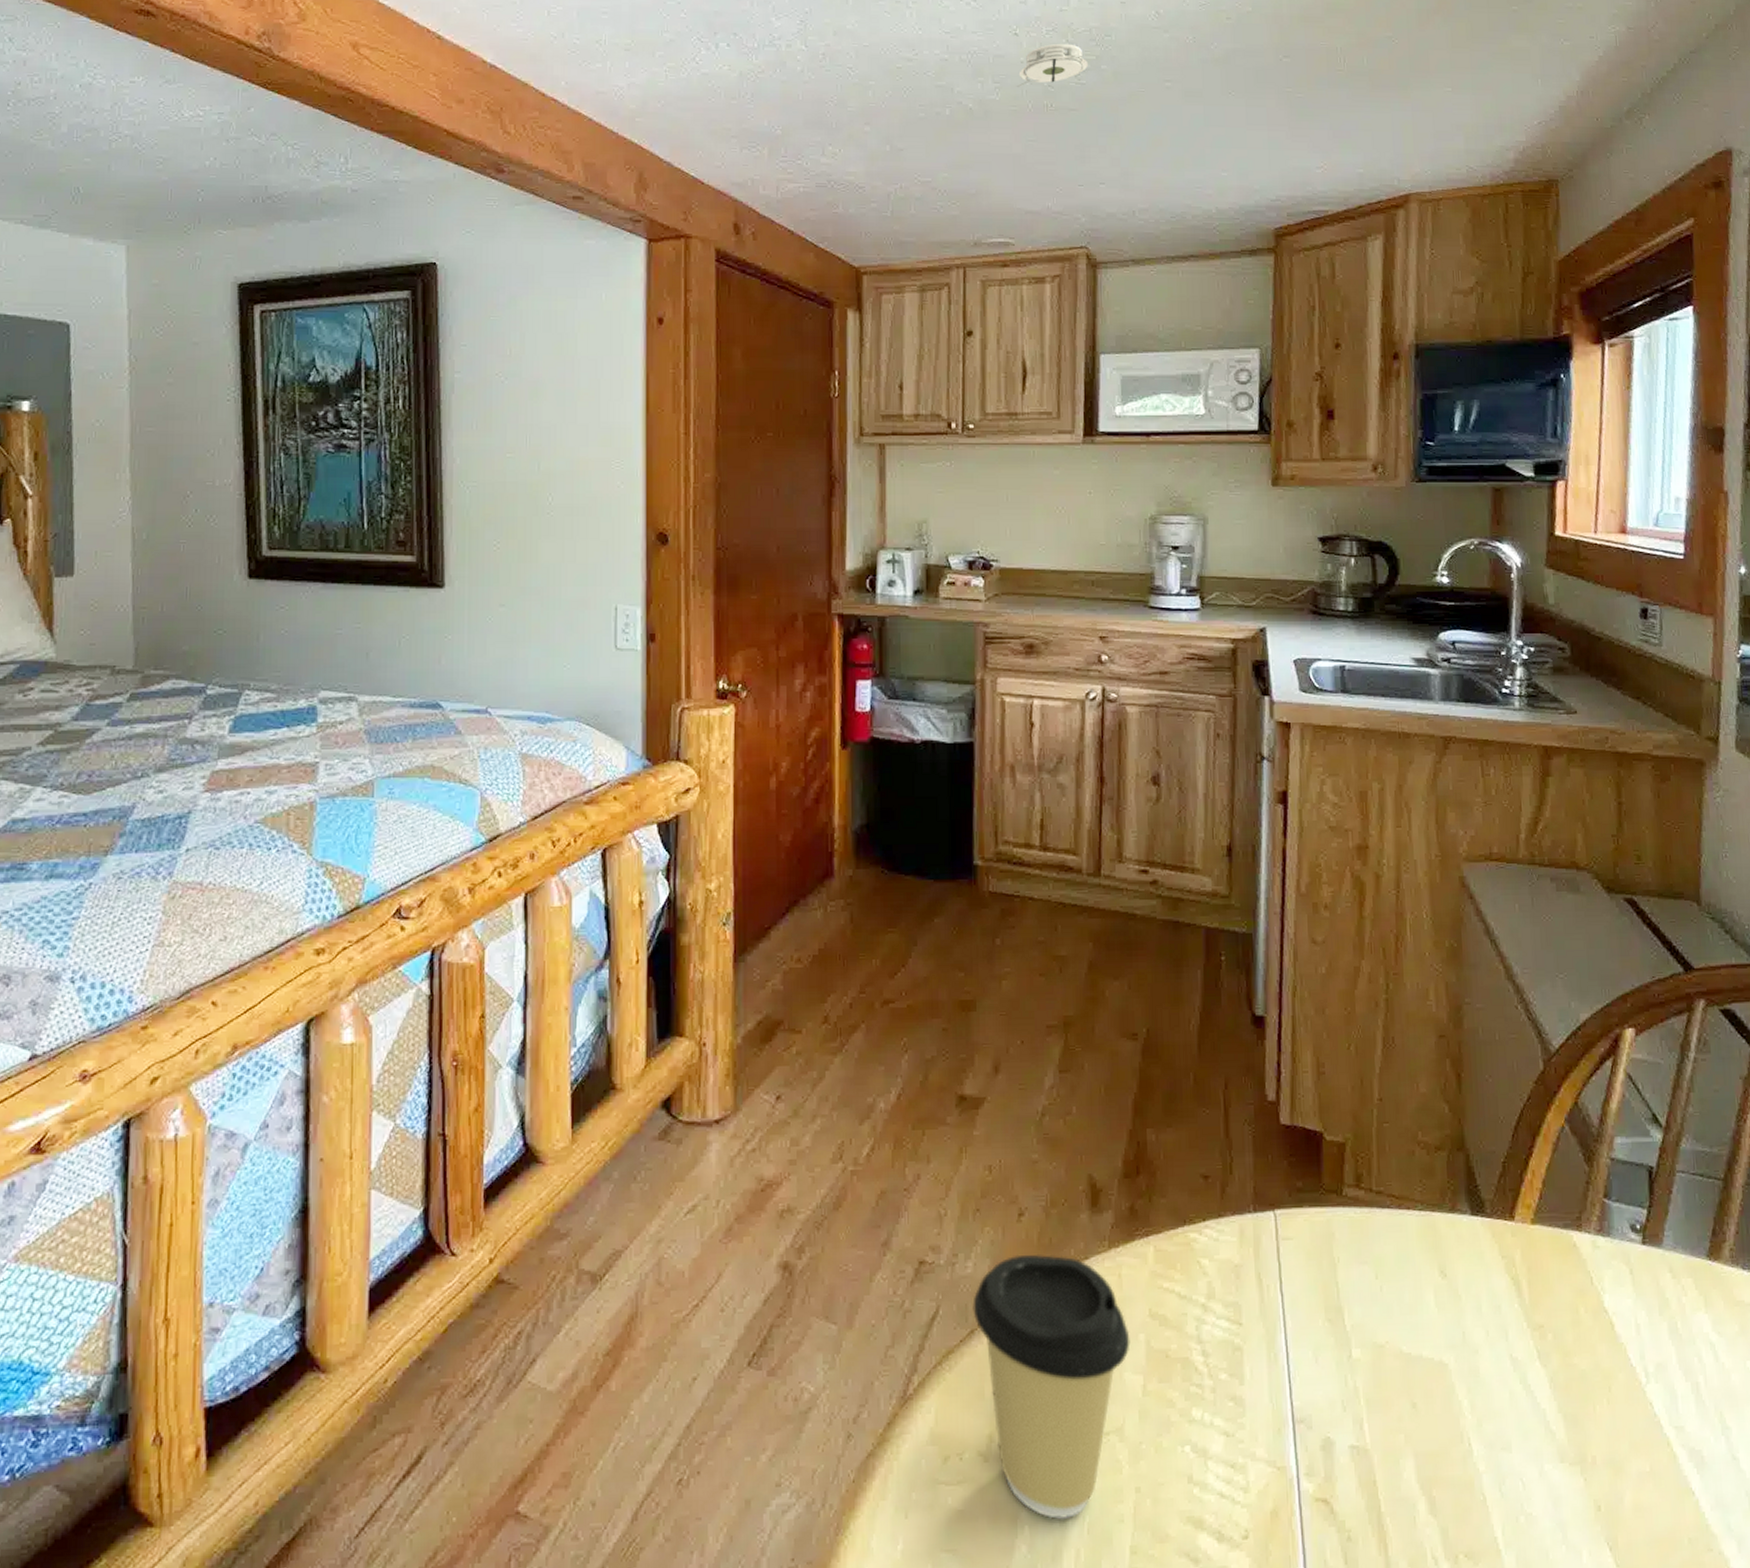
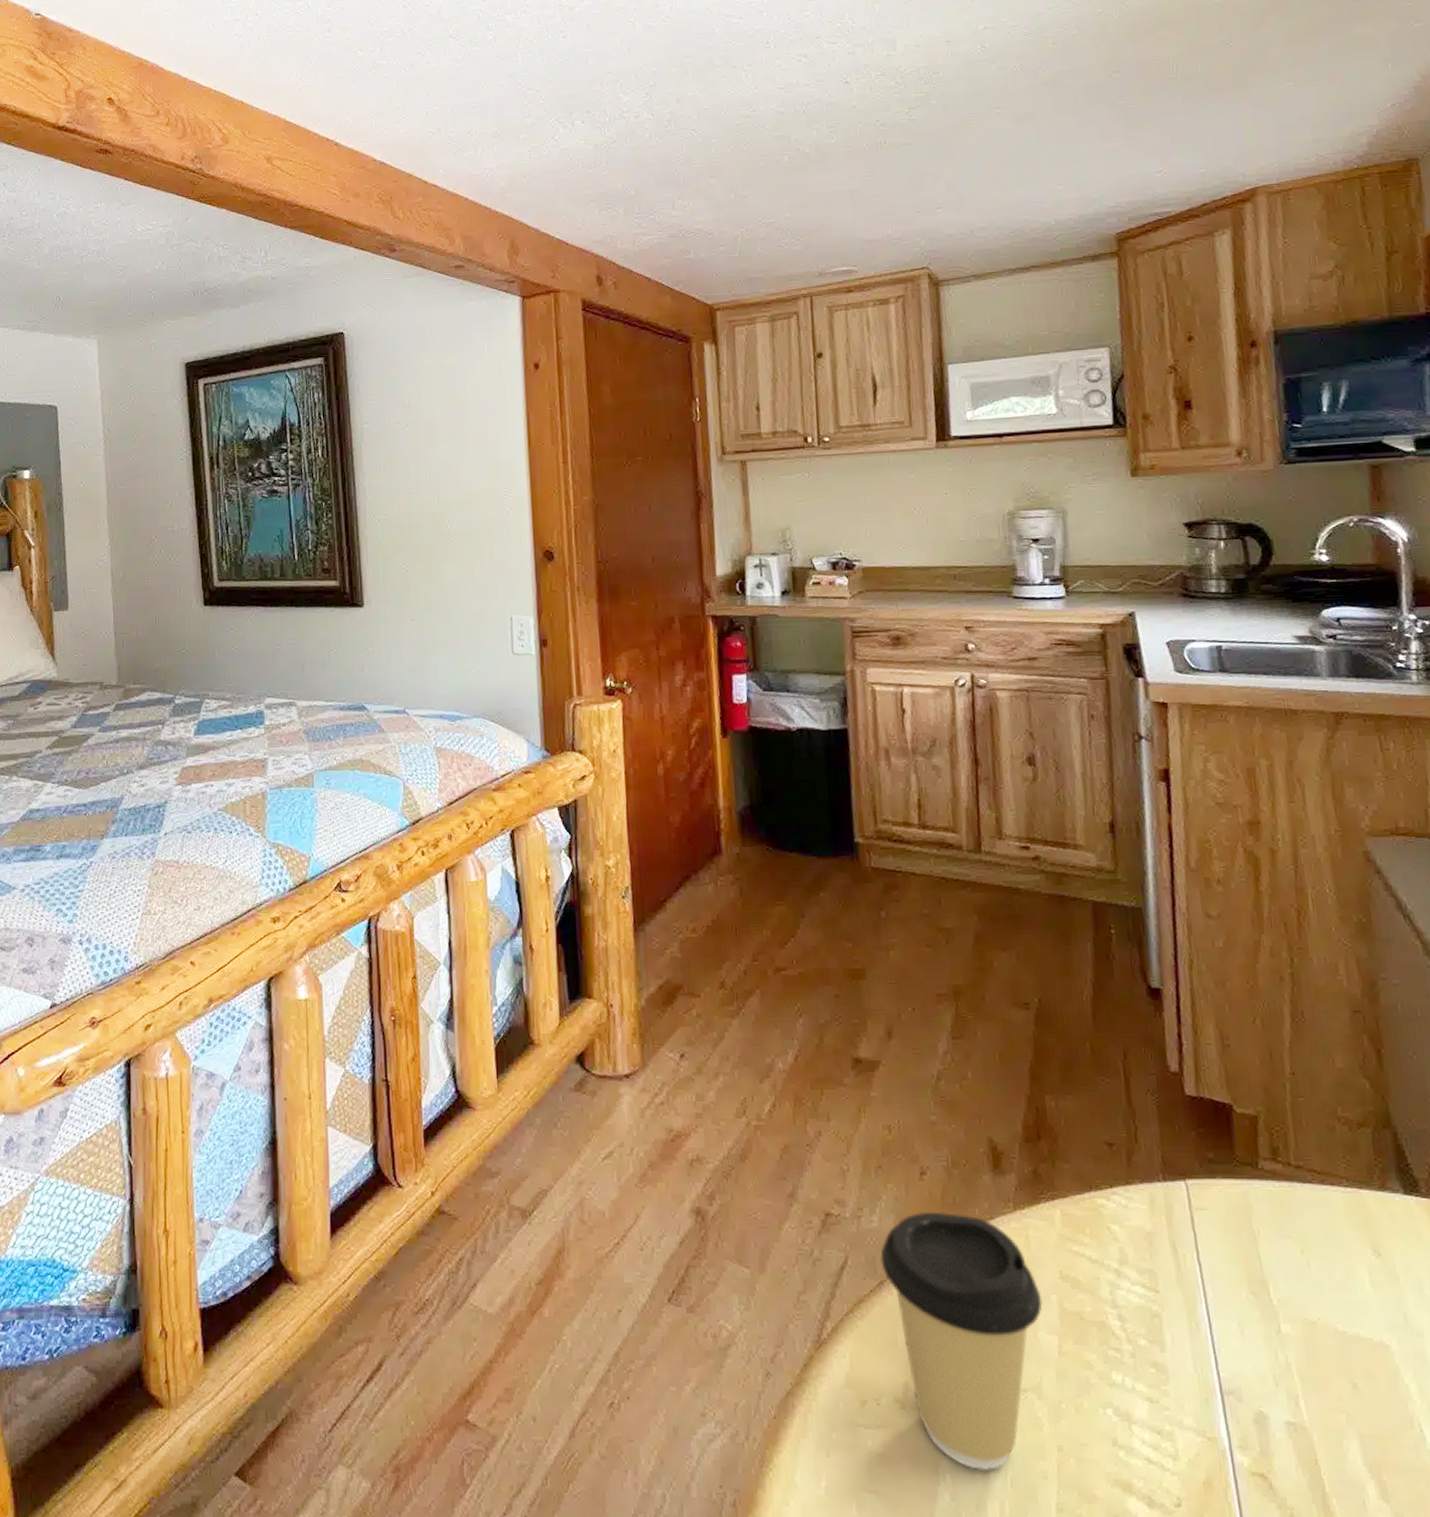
smoke detector: present [1016,43,1088,87] -> none [850,85,918,129]

